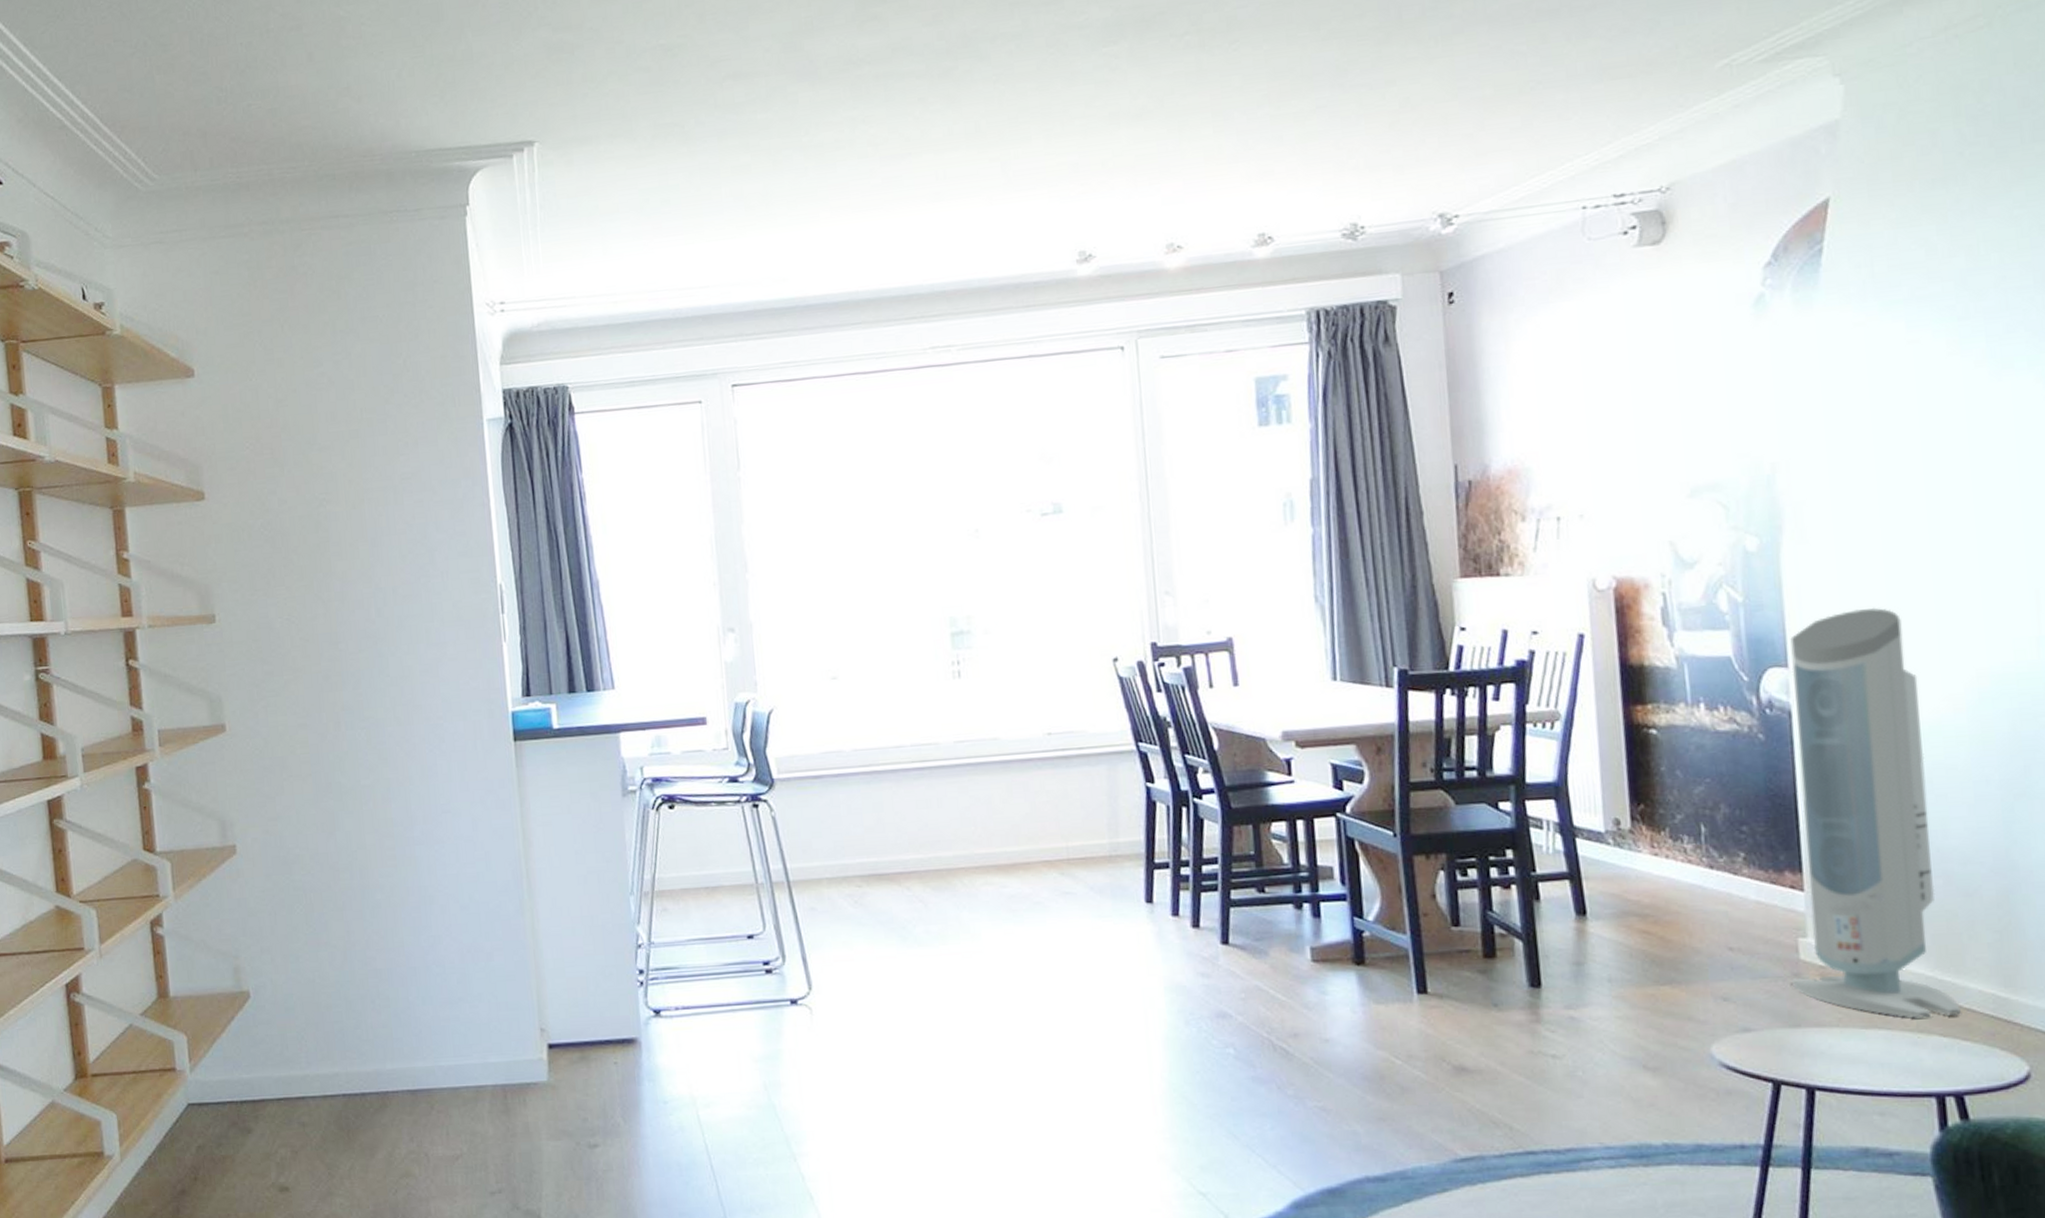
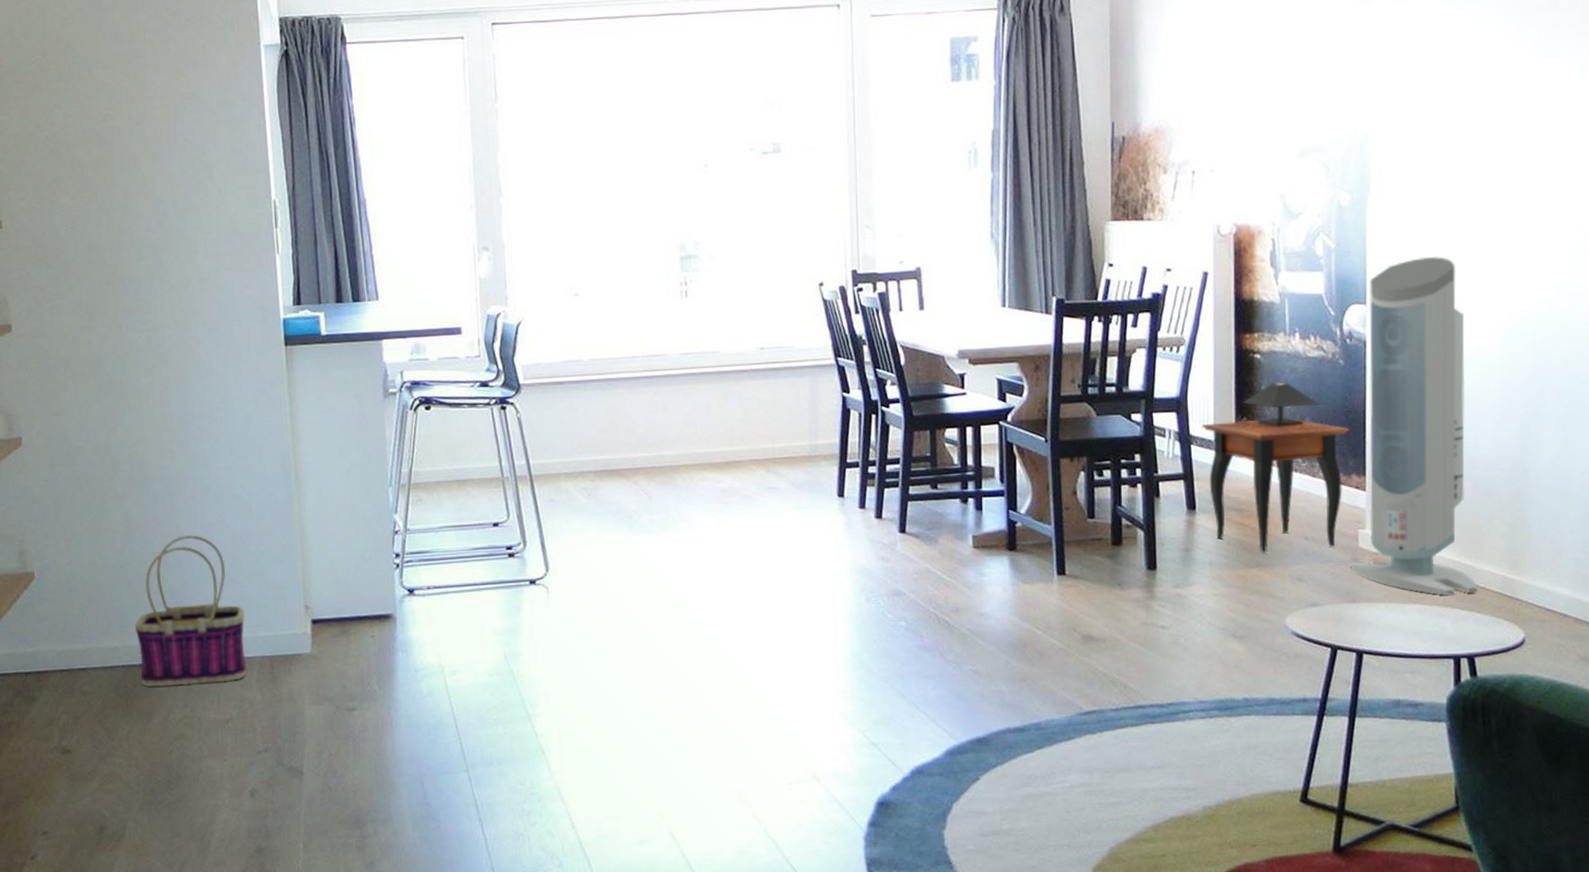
basket: none [355,950,478,1119] -> present [134,535,247,687]
side table: none [1588,762,1778,966] -> present [1202,382,1350,552]

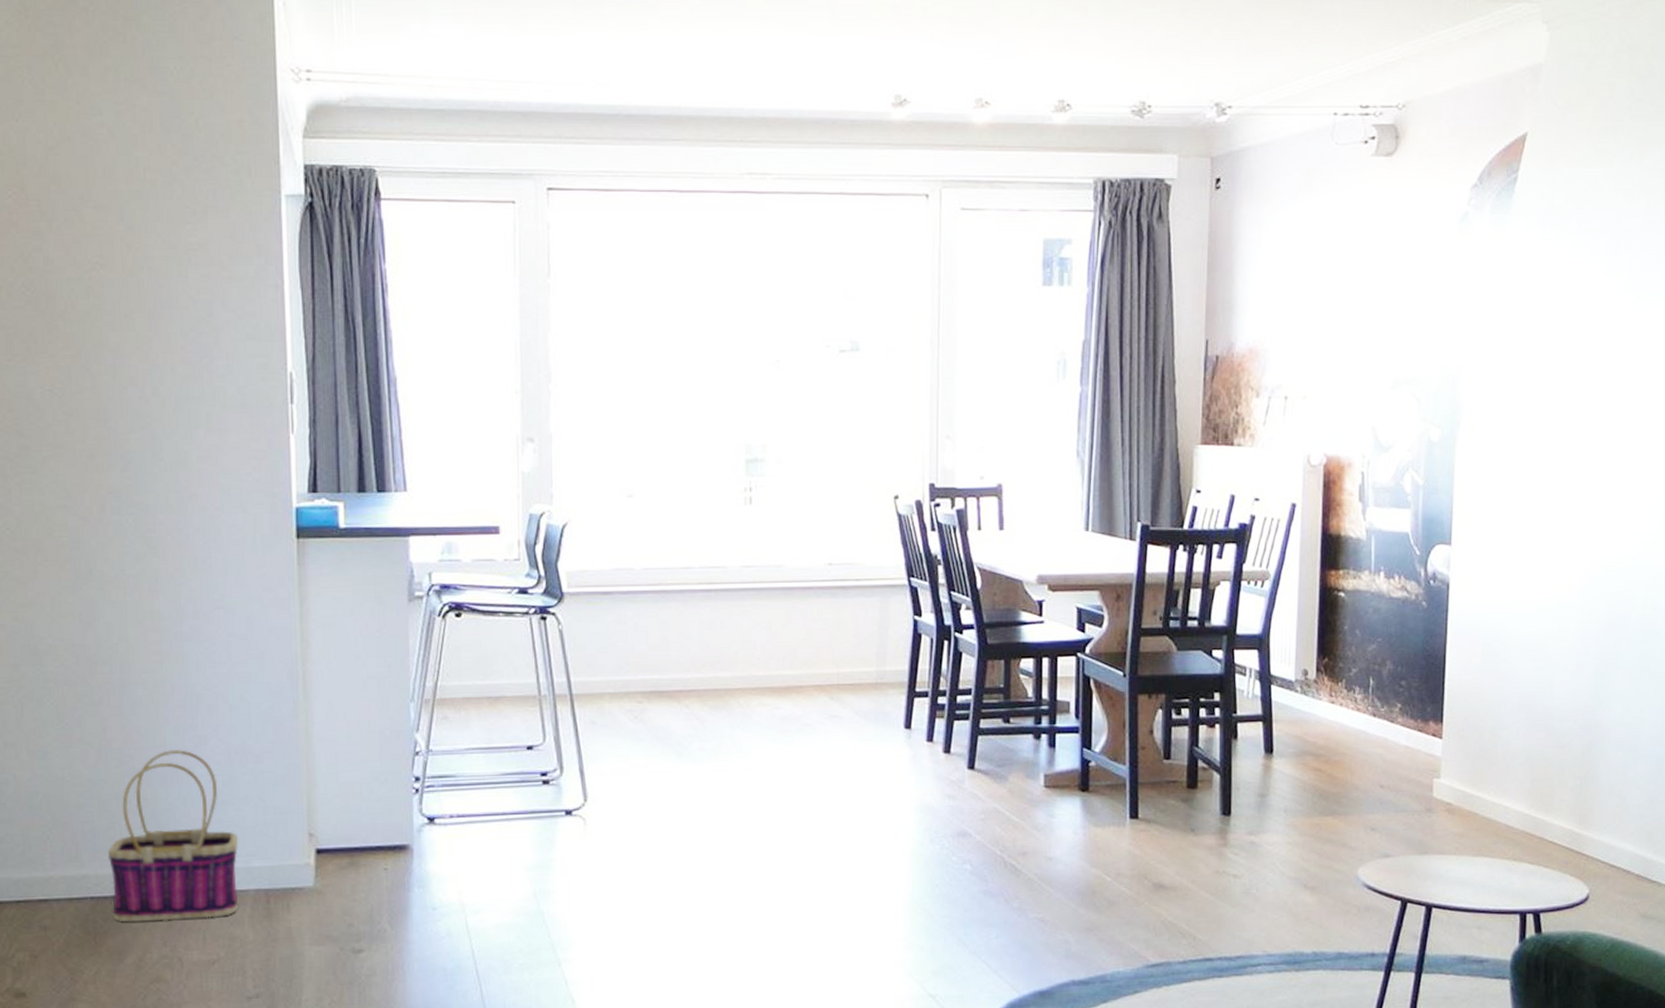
side table: present [1202,382,1350,552] -> none [1283,623,1429,800]
air purifier: present [1352,256,1478,595] -> none [1425,498,1547,849]

